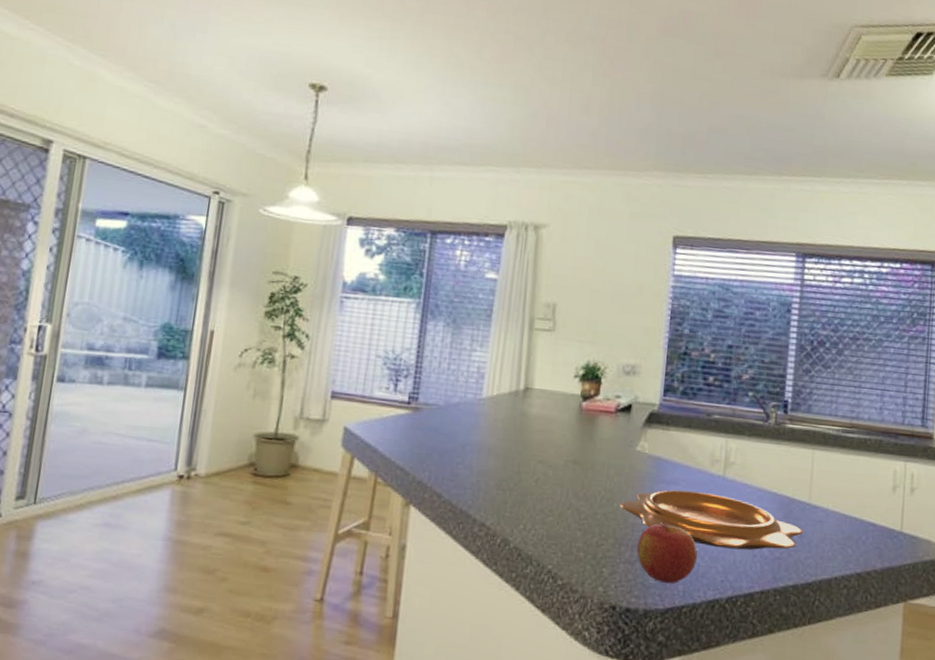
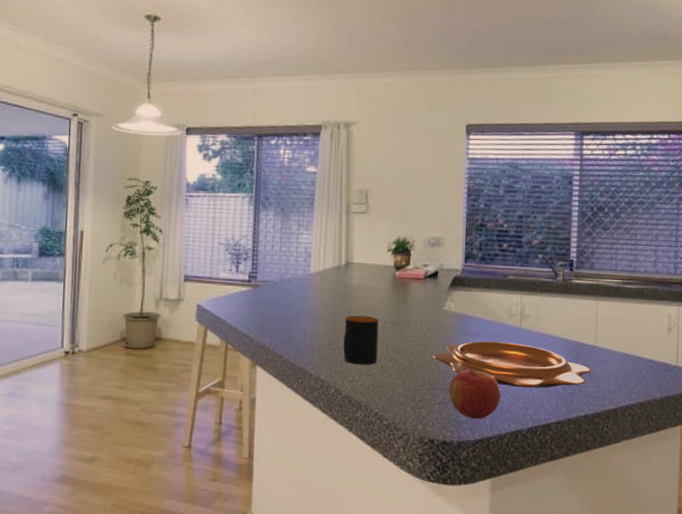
mug: none [515,451,560,512] -> present [343,315,379,365]

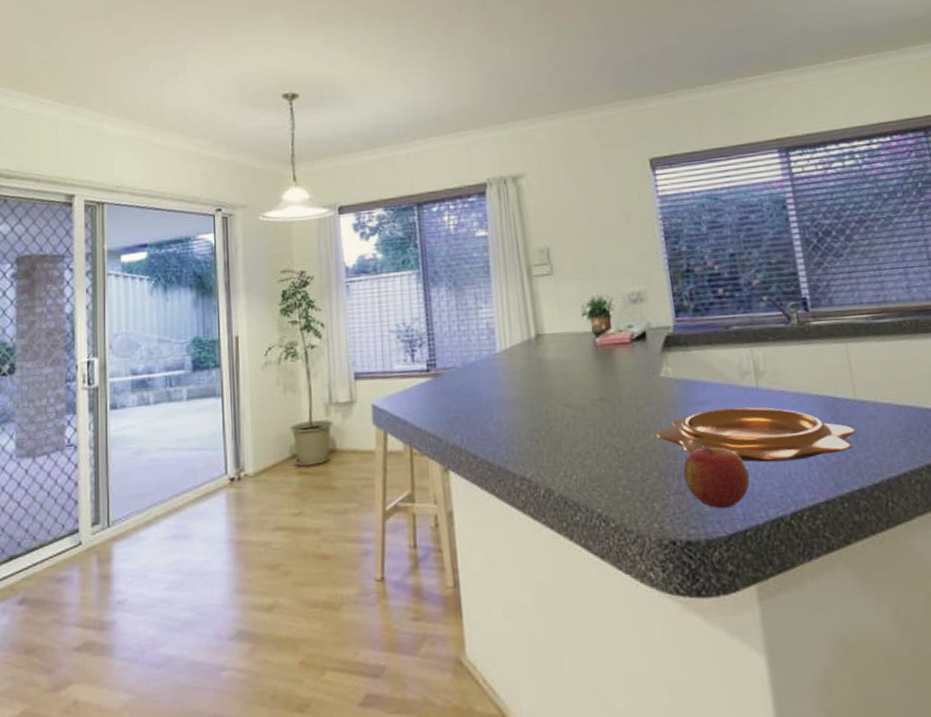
mug: present [343,315,379,365] -> none [545,395,591,456]

